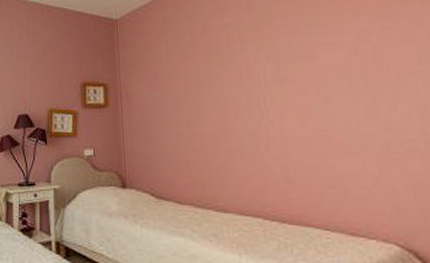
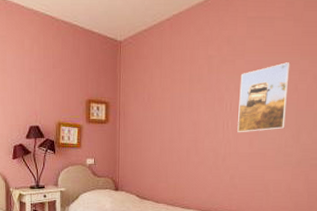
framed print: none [272,22,351,111] -> present [237,62,290,133]

